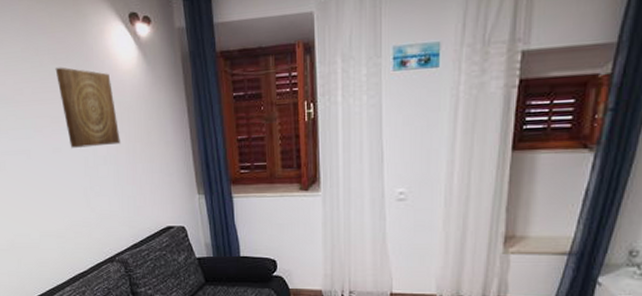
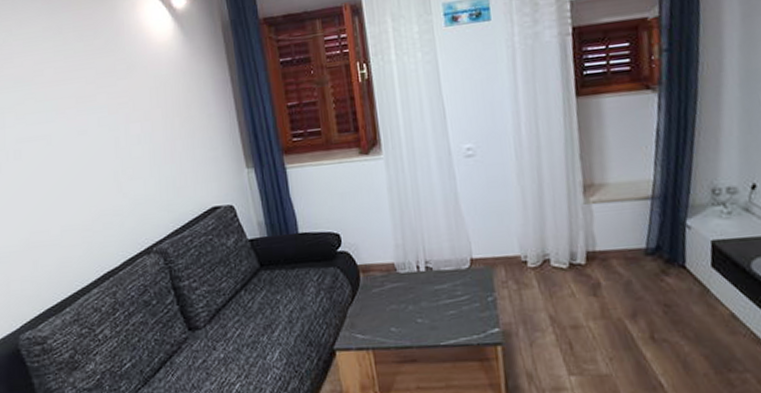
wall art: present [55,67,120,148] -> none [81,44,156,129]

